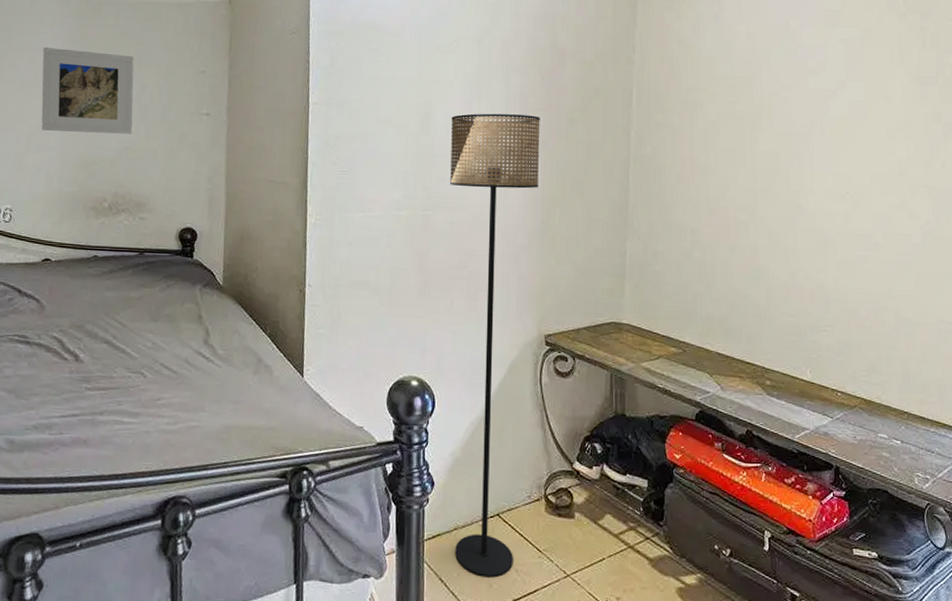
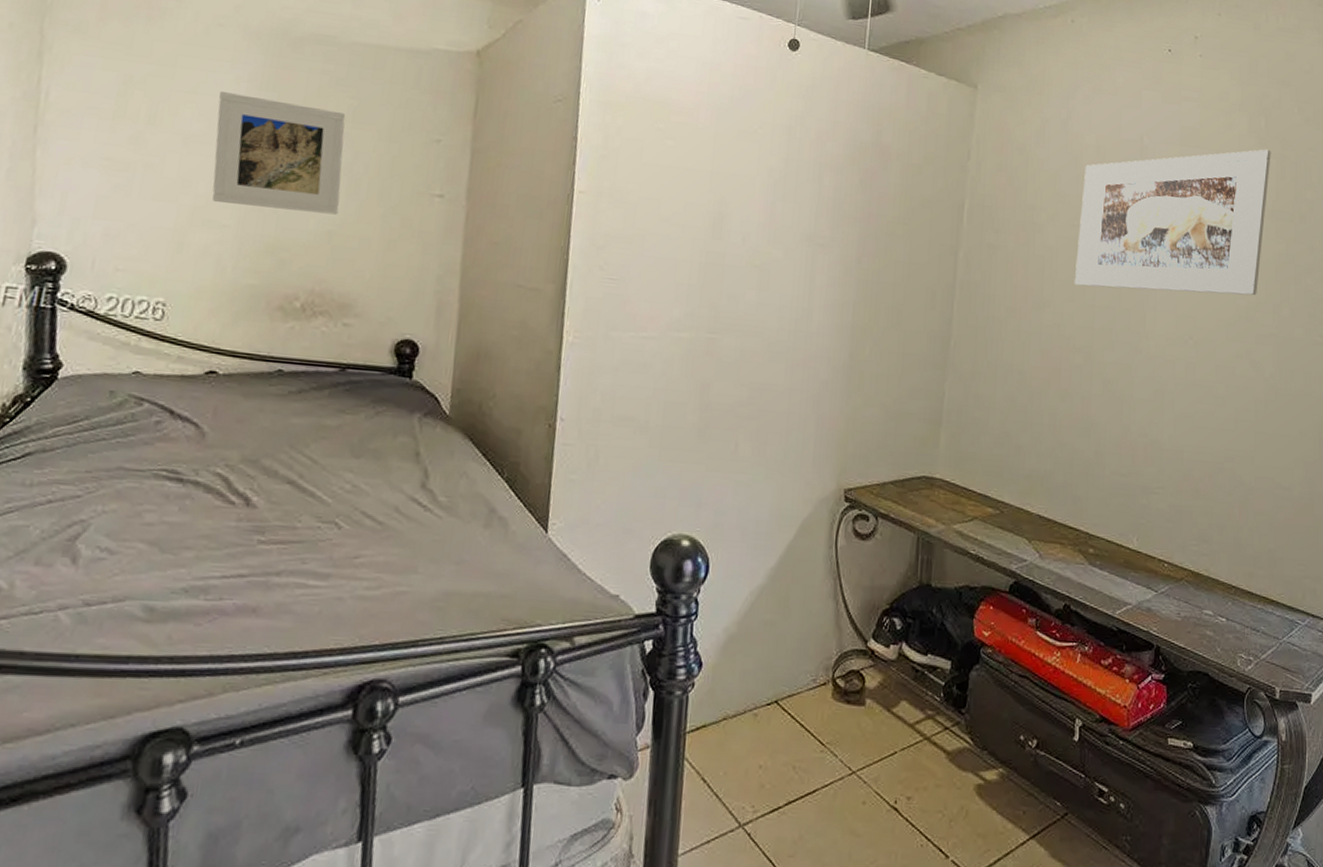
floor lamp: present [450,113,540,578] -> none [722,218,856,776]
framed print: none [735,23,912,154] -> present [1074,149,1271,296]

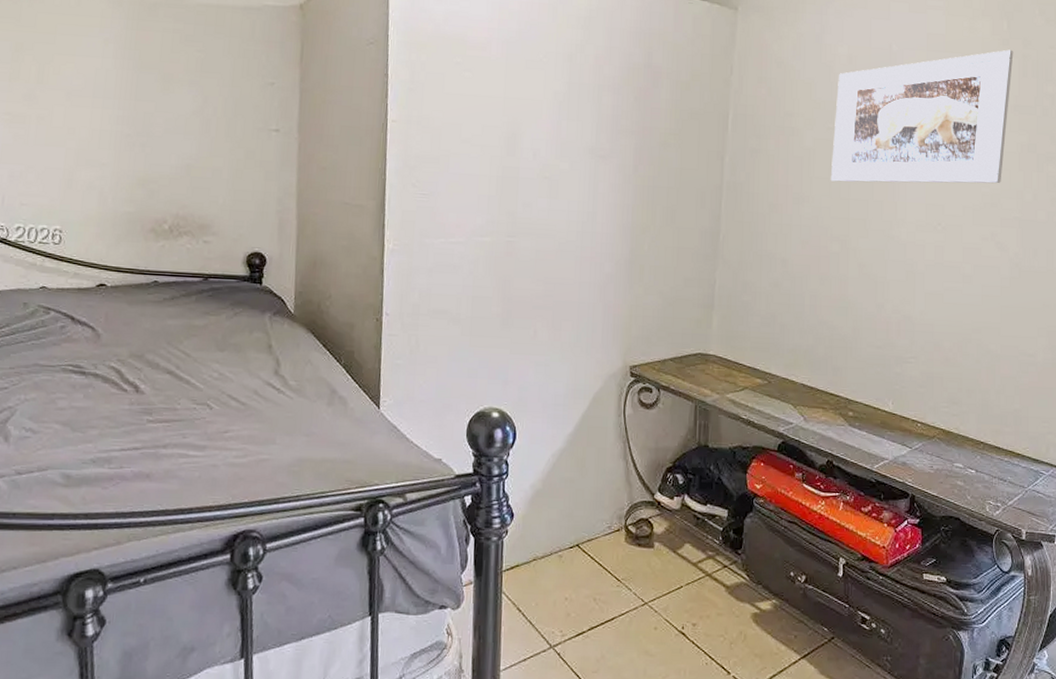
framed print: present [212,92,346,215] -> none [92,53,195,151]

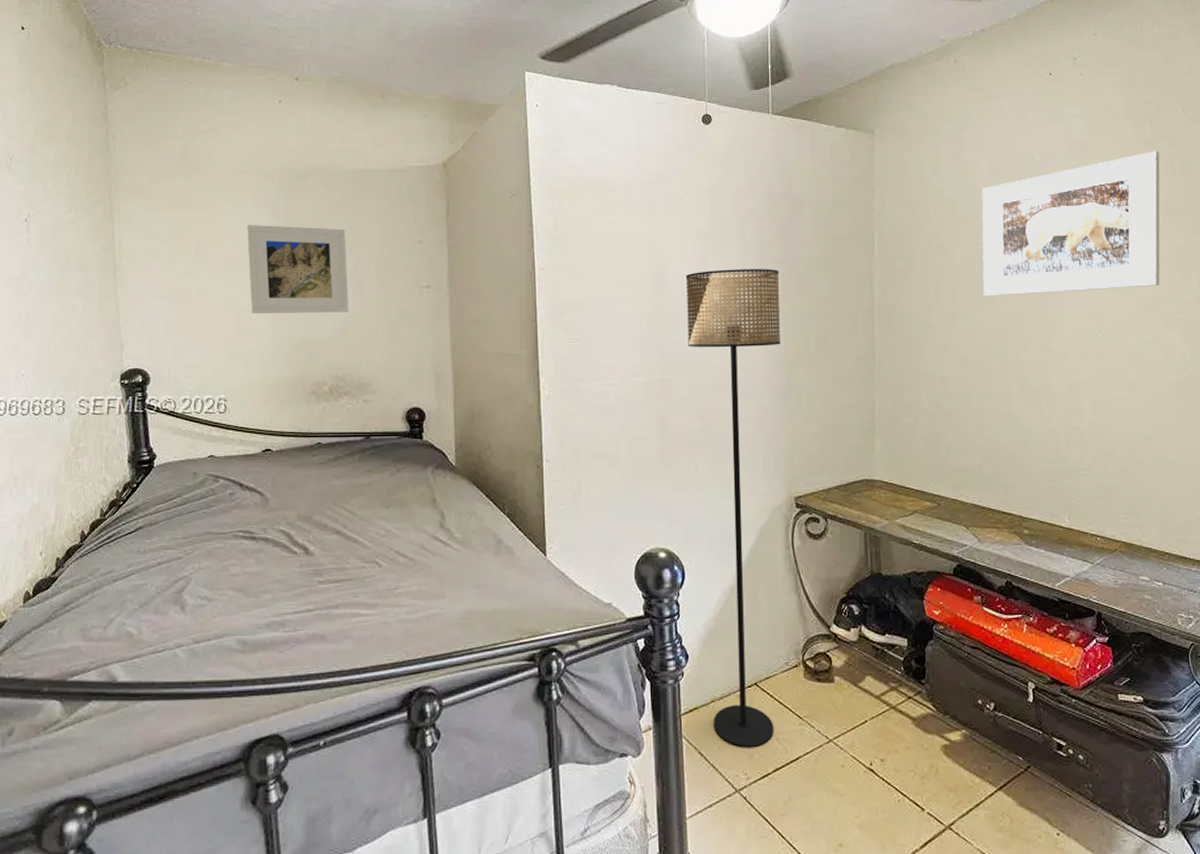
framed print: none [92,53,195,151] -> present [247,225,349,313]
floor lamp: none [533,135,632,607] -> present [685,269,780,748]

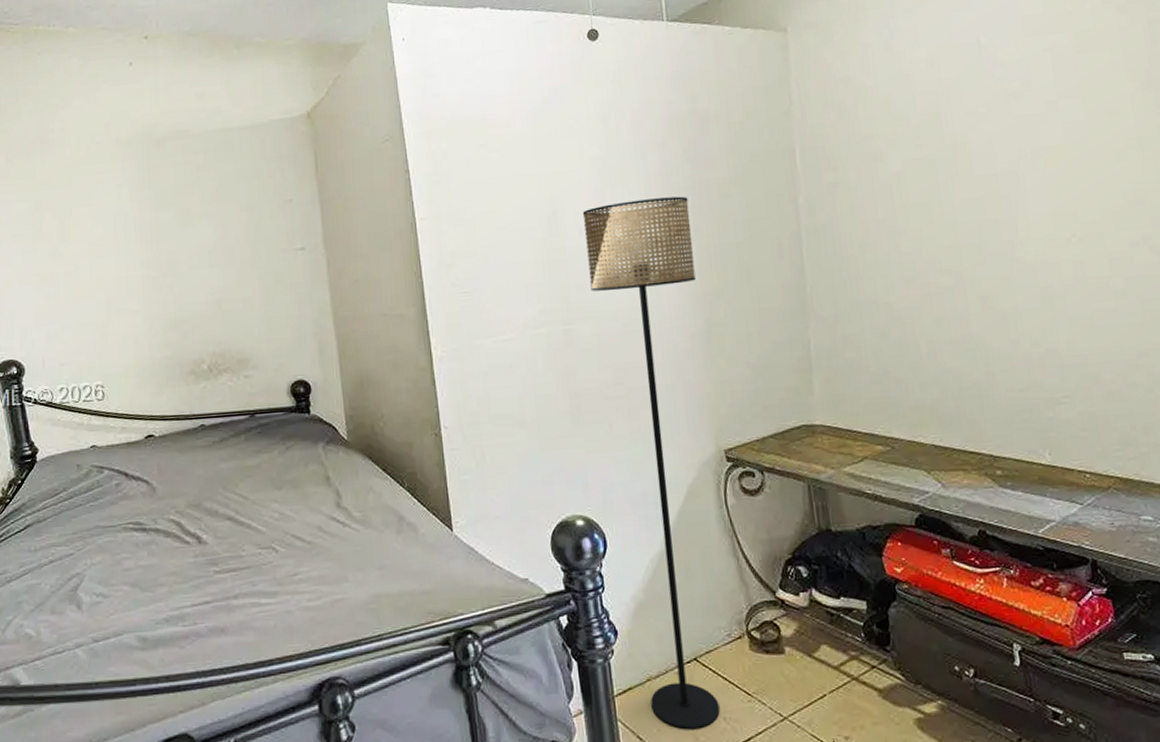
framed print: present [247,225,349,313] -> none [109,194,222,293]
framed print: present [982,151,1160,296] -> none [919,16,1145,206]

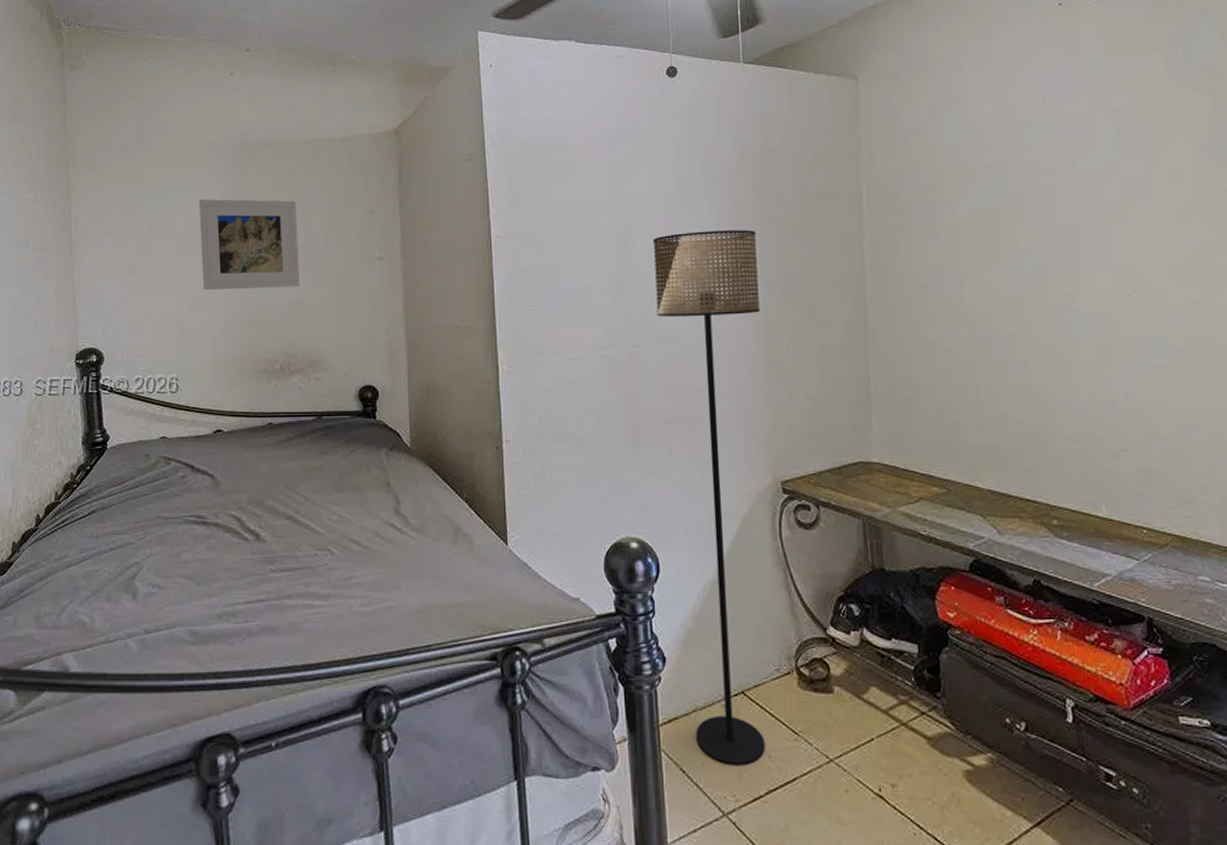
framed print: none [109,194,222,293] -> present [199,199,300,290]

